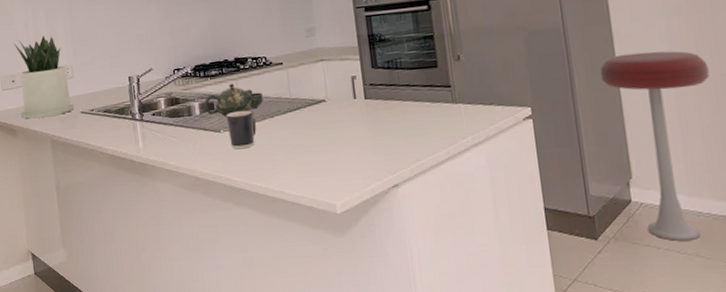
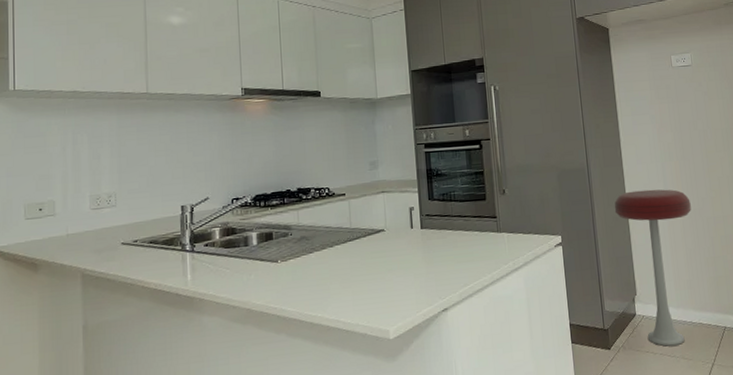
planter: present [13,36,76,119] -> none [44,160,116,252]
tea set: present [204,83,264,117] -> none [262,213,324,247]
mug: present [226,110,257,150] -> none [284,239,315,280]

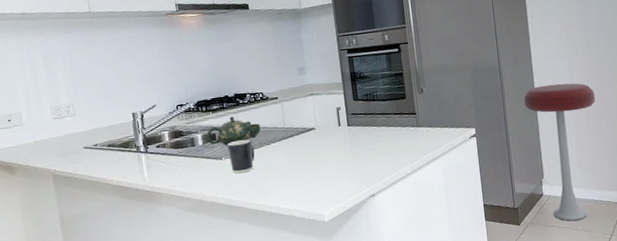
tea set: none [262,213,324,247] -> present [206,116,261,146]
mug: none [284,239,315,280] -> present [227,139,255,174]

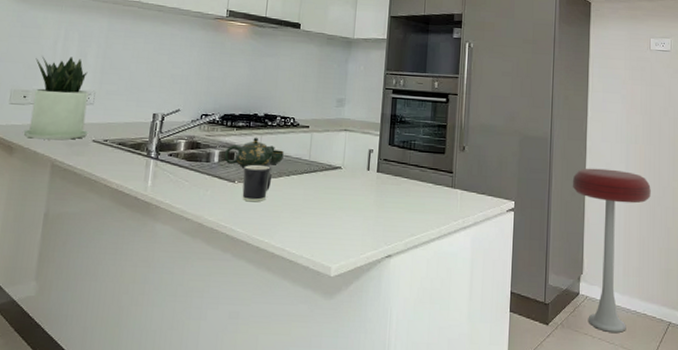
planter: none [8,76,78,156] -> present [22,56,89,140]

